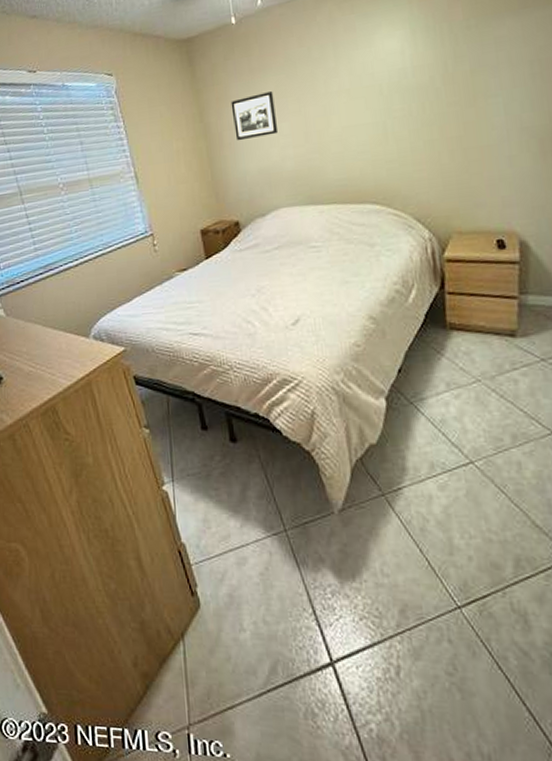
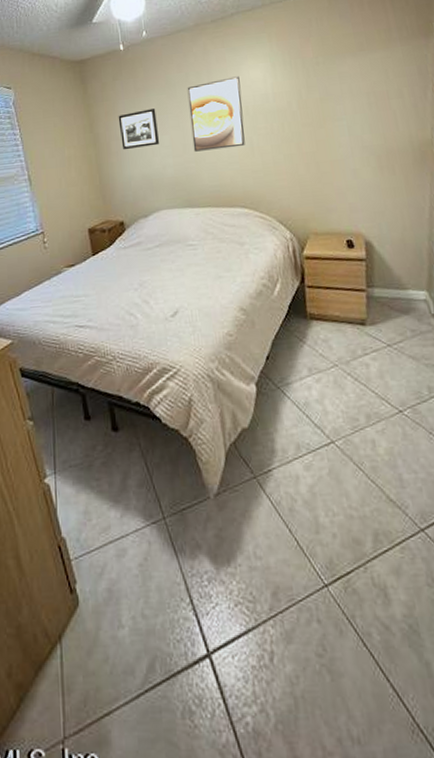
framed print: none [309,48,378,141] -> present [187,76,245,152]

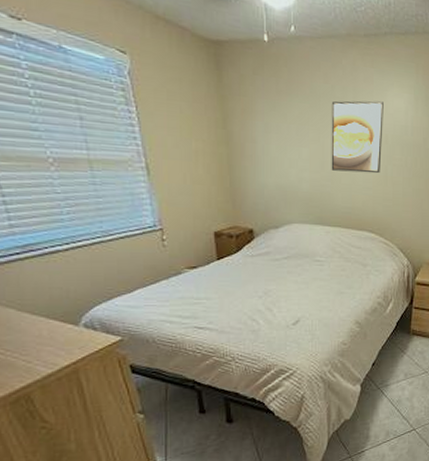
picture frame: present [118,108,159,150] -> none [256,115,297,157]

